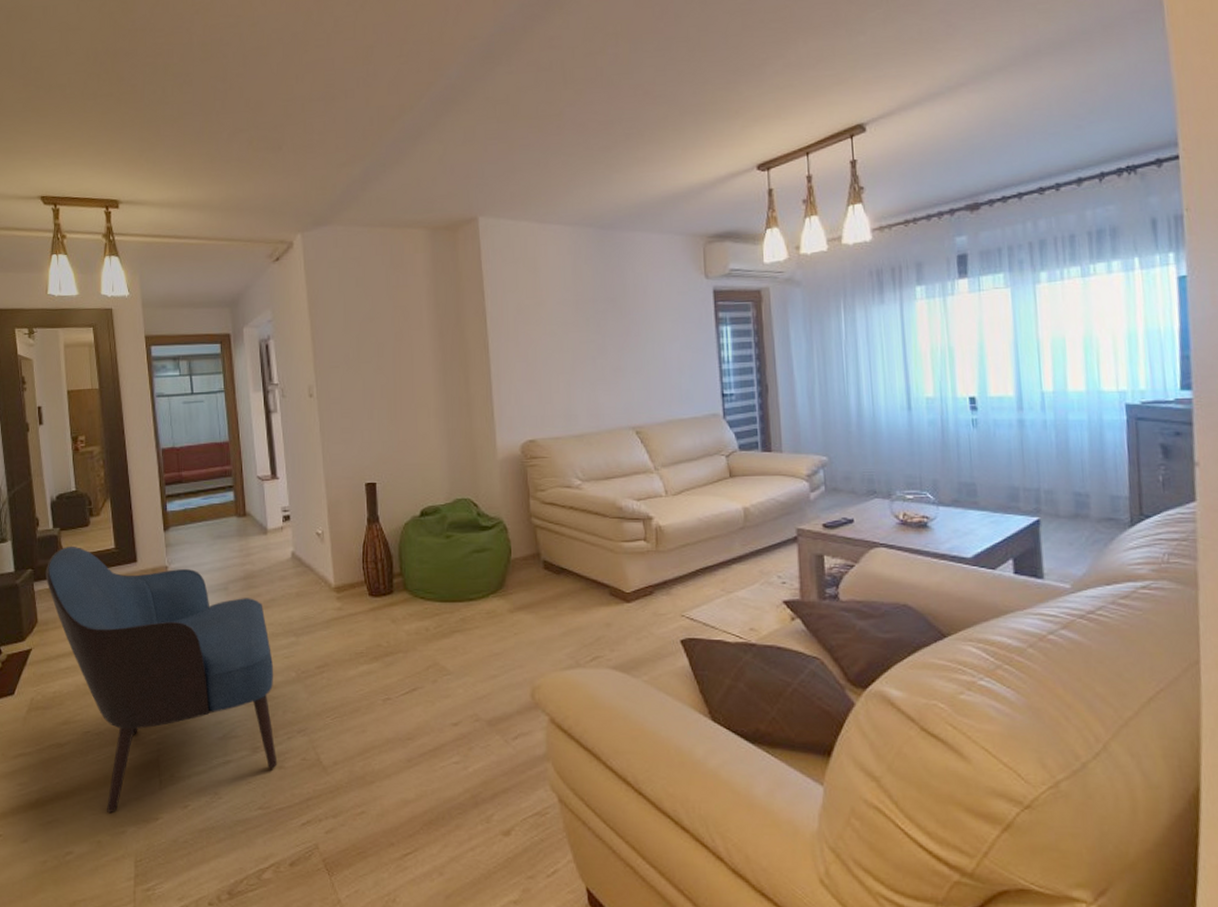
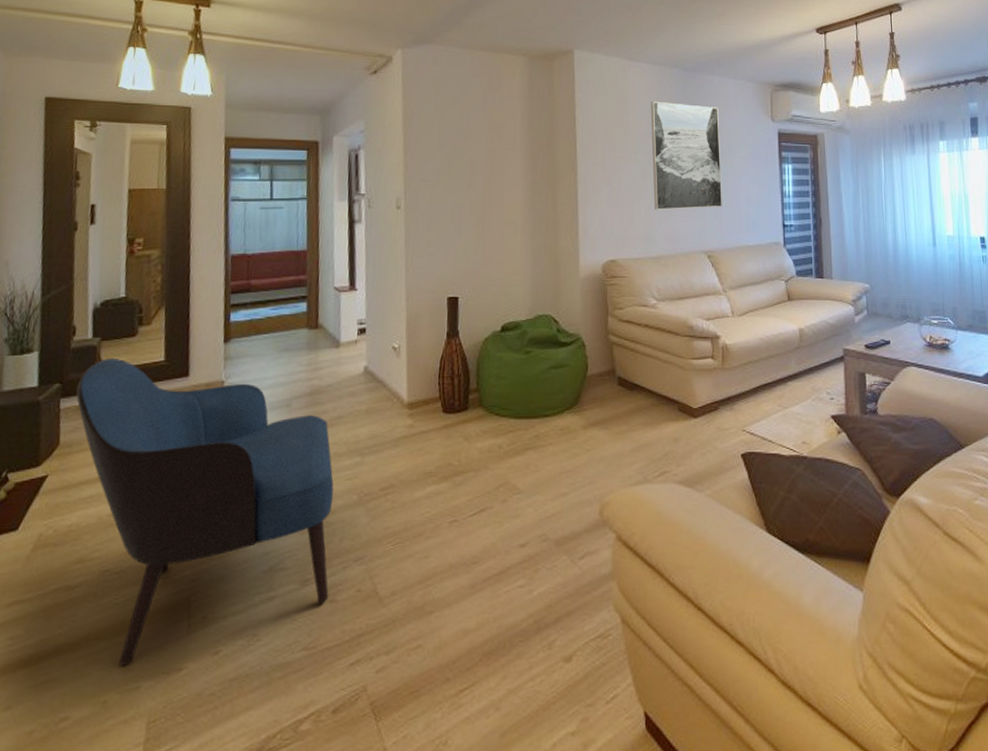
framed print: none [564,266,650,385] -> present [650,101,722,210]

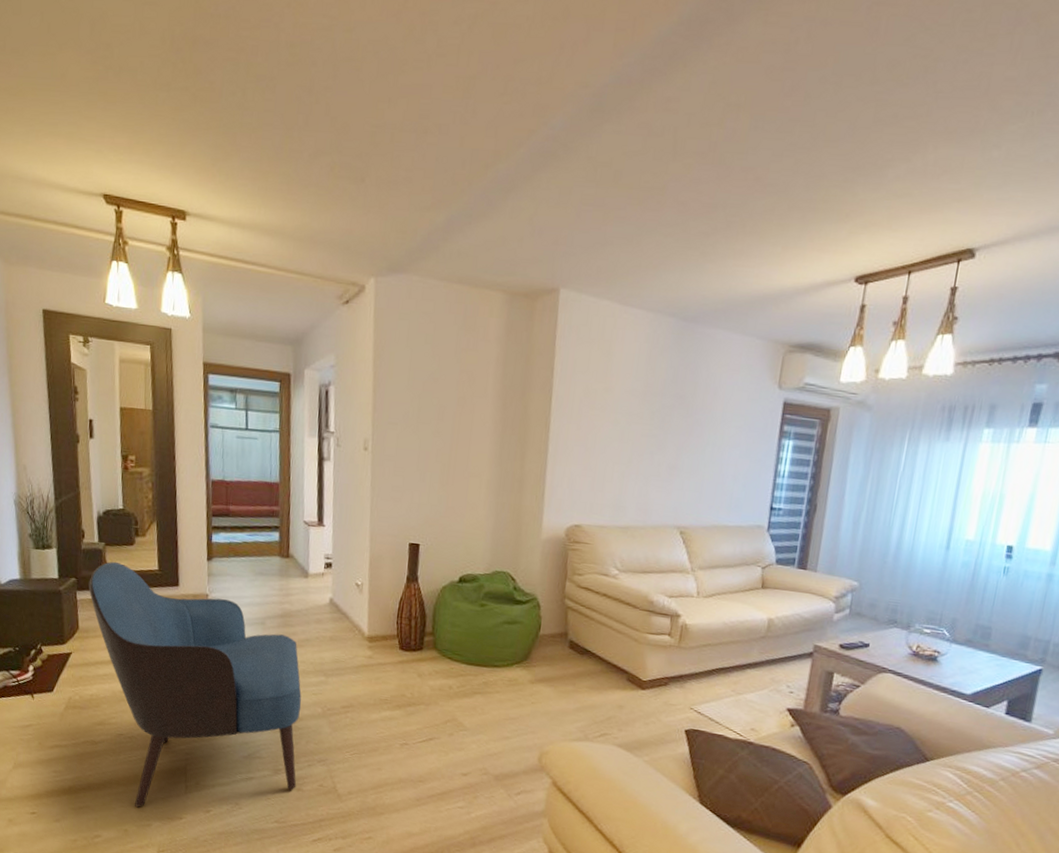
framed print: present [650,101,722,210] -> none [629,354,717,481]

